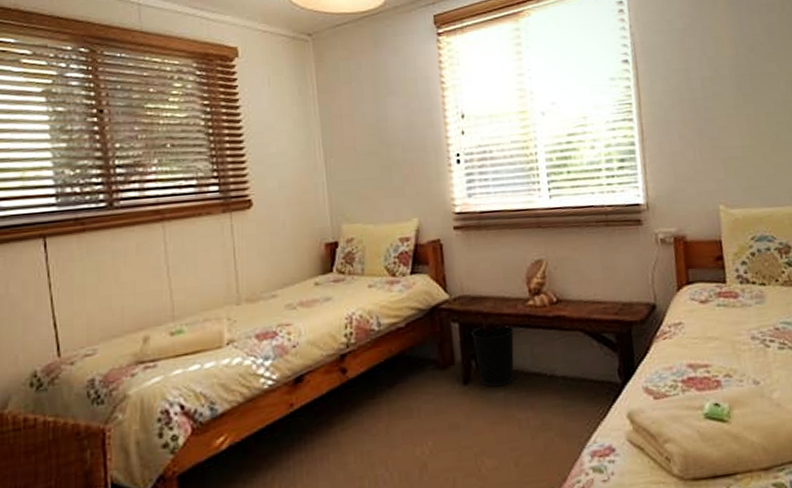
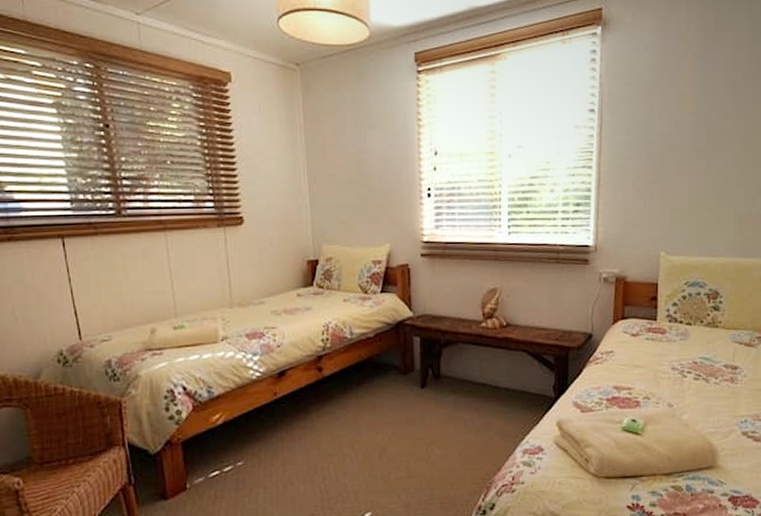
wastebasket: present [471,324,514,387] -> none [430,341,467,392]

